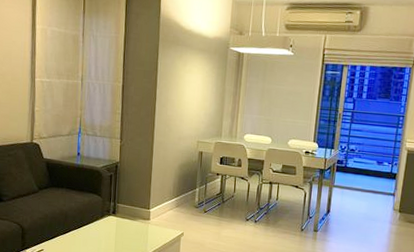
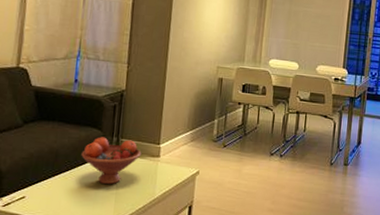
fruit bowl: none [85,202,135,242] -> present [81,137,142,185]

